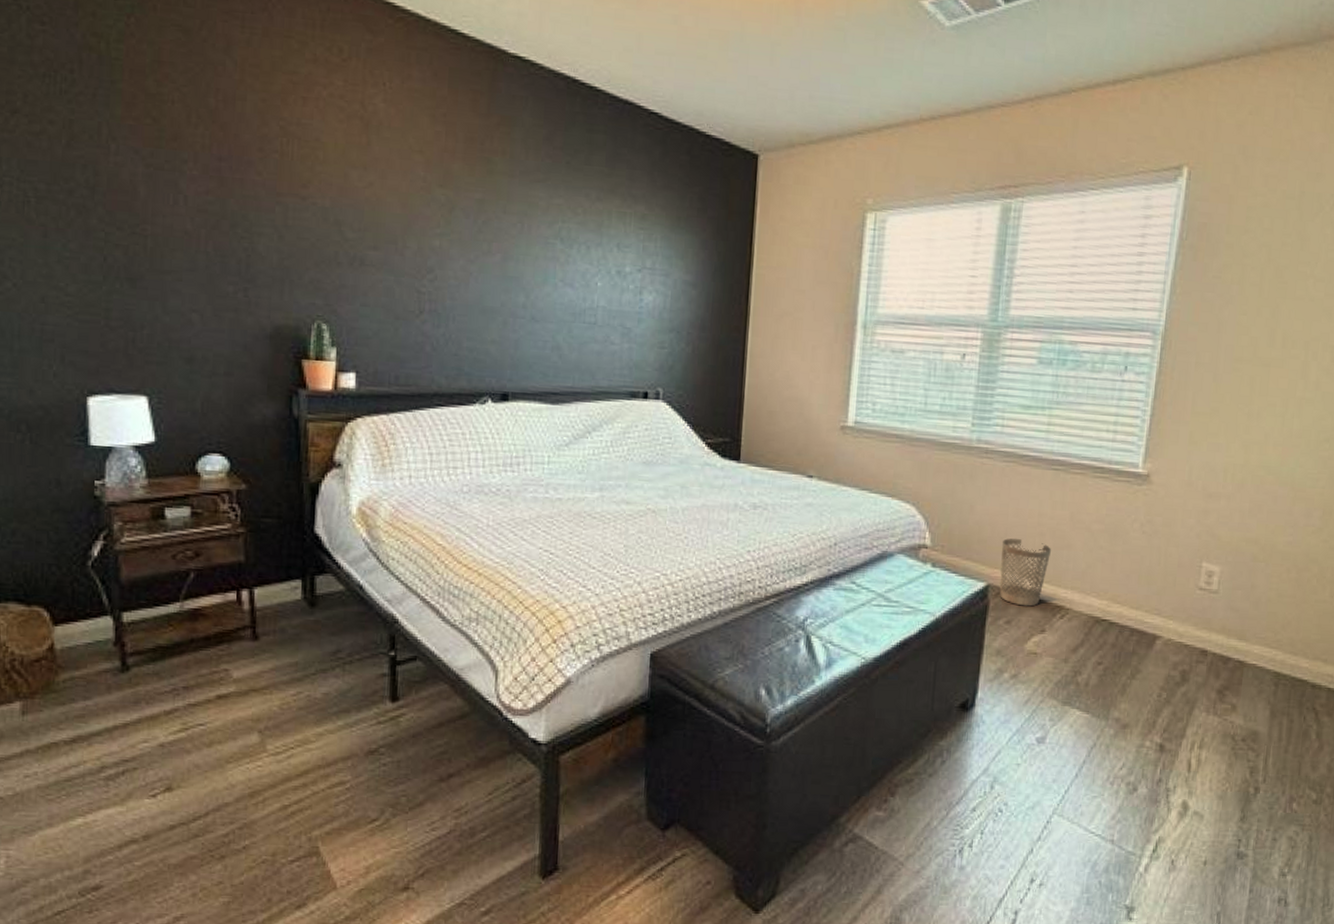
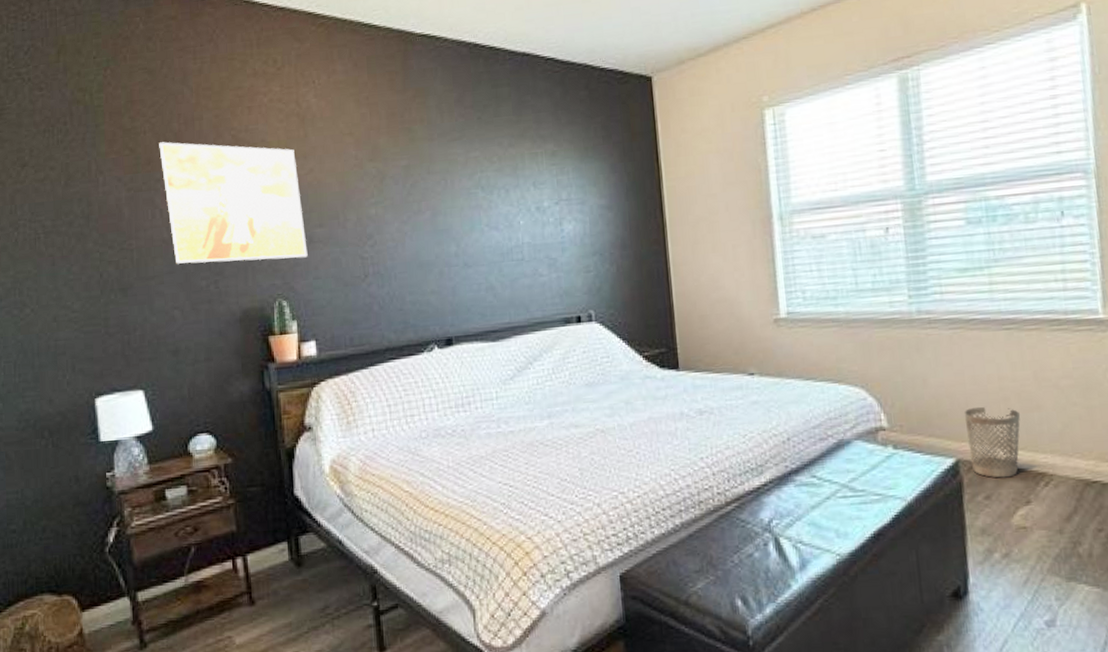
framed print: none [189,117,357,281] -> present [159,142,308,264]

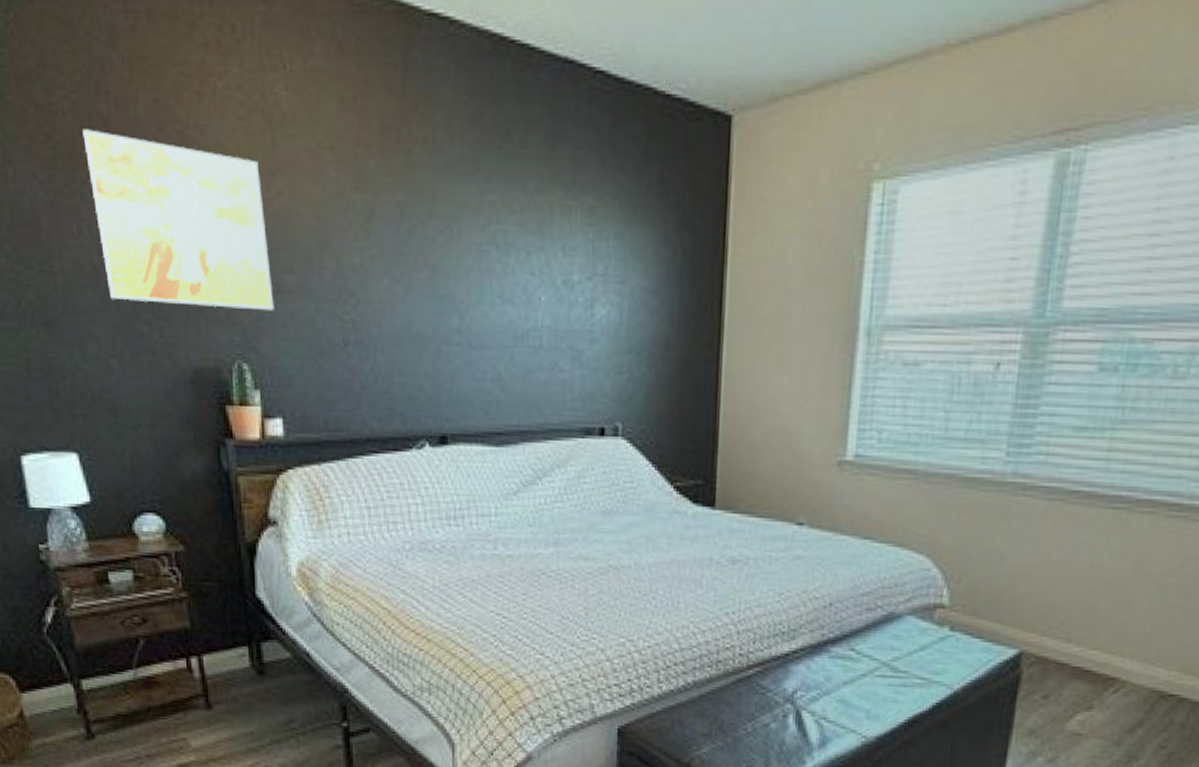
wastebasket: present [964,406,1021,478] -> none [1036,595,1107,678]

